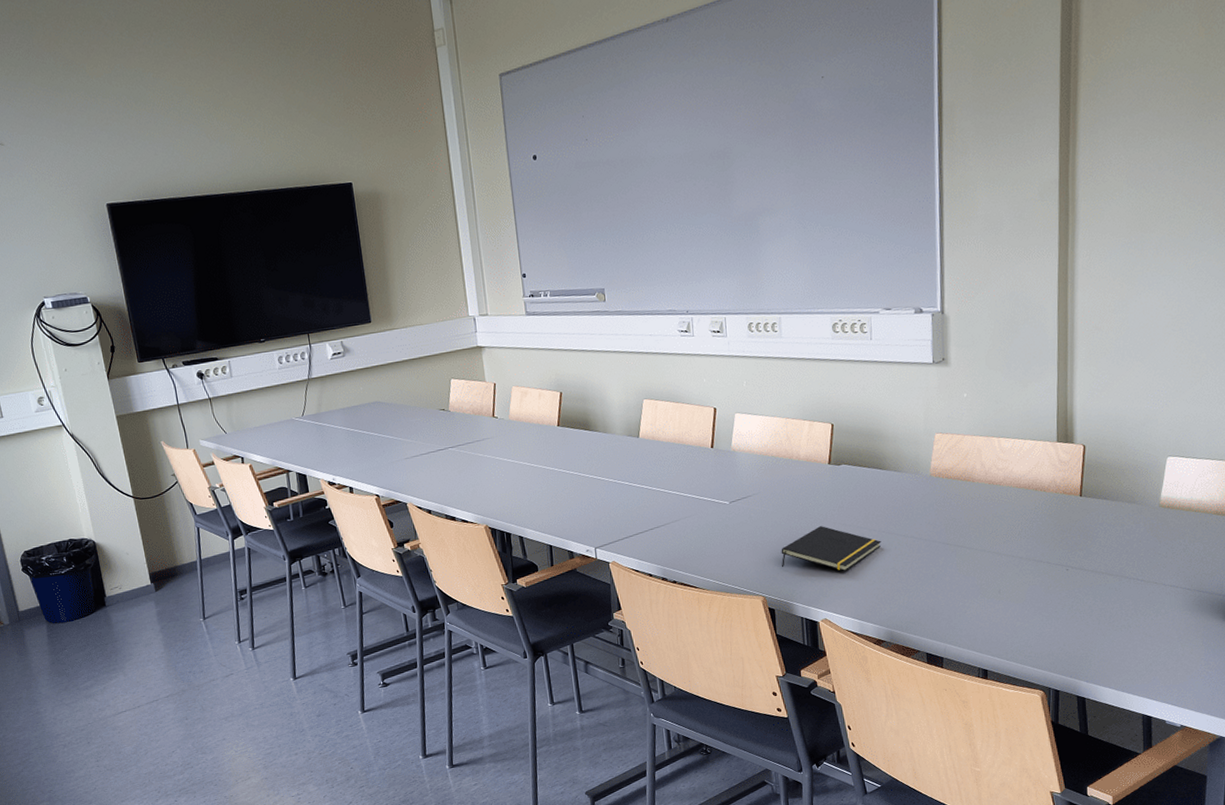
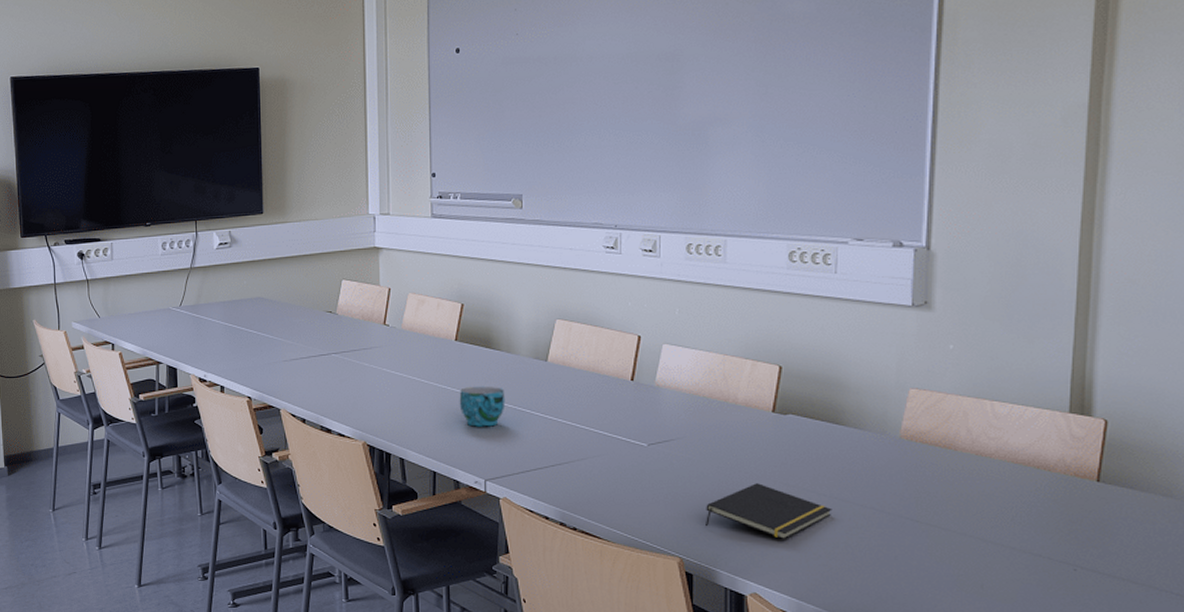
cup: none [566,464,607,502] -> present [459,386,505,427]

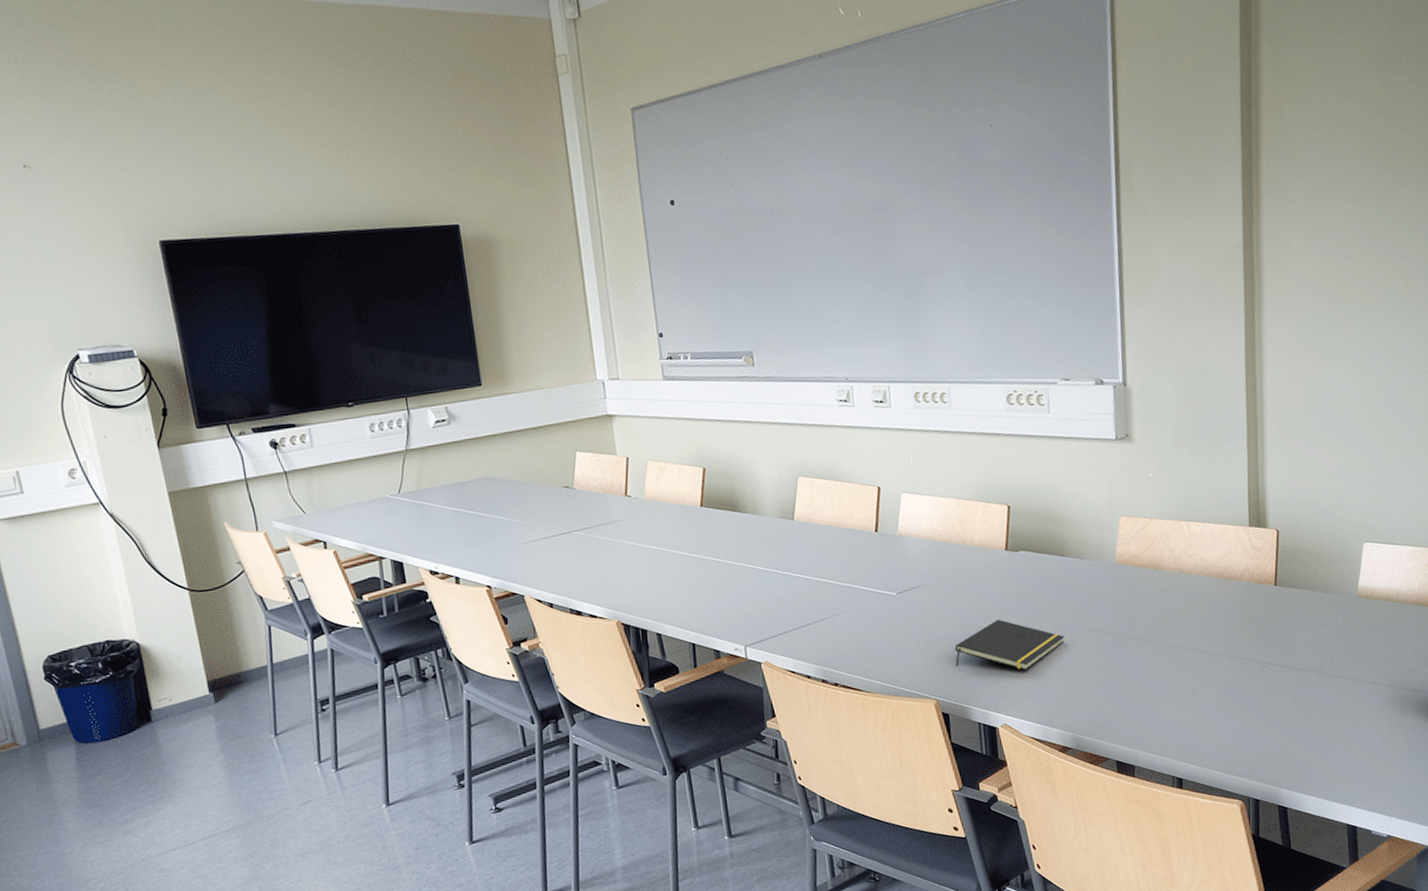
cup: present [459,386,505,427] -> none [710,550,758,593]

